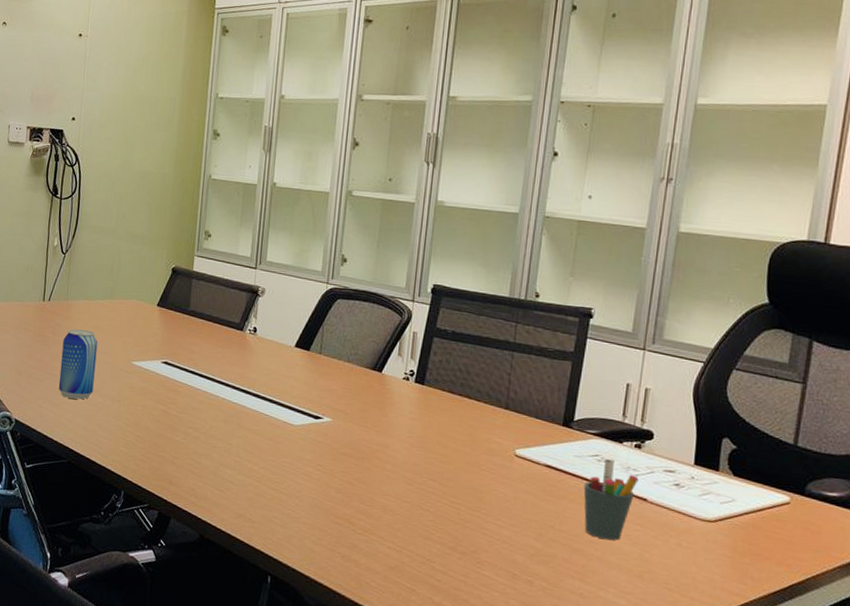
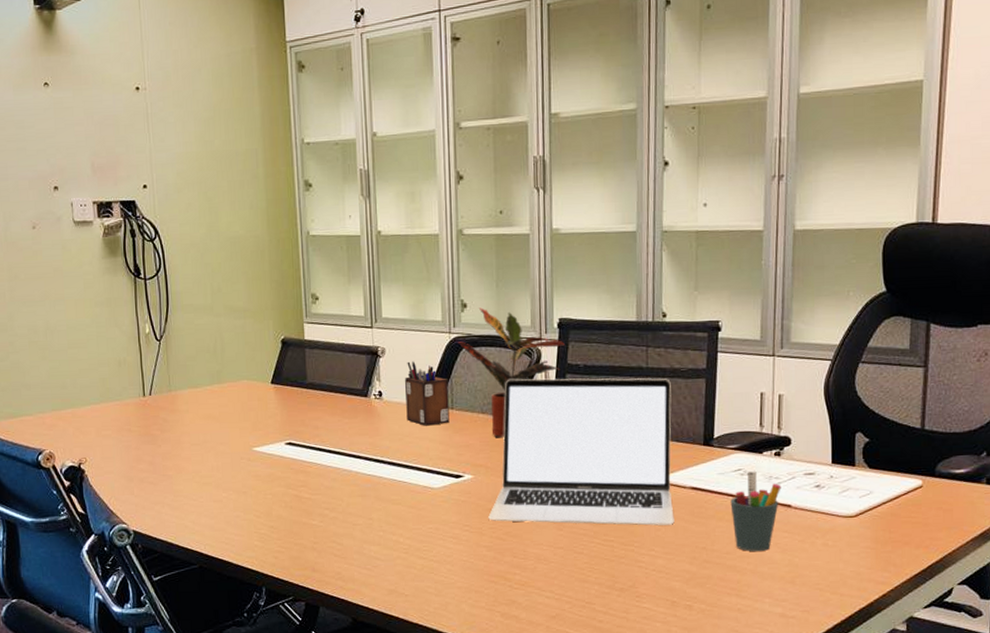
beer can: present [58,329,98,400] -> none [173,421,215,498]
desk organizer: none [276,304,320,367] -> present [405,361,450,426]
potted plant: none [334,264,436,388] -> present [458,307,565,438]
laptop: none [341,334,537,498] -> present [488,378,674,526]

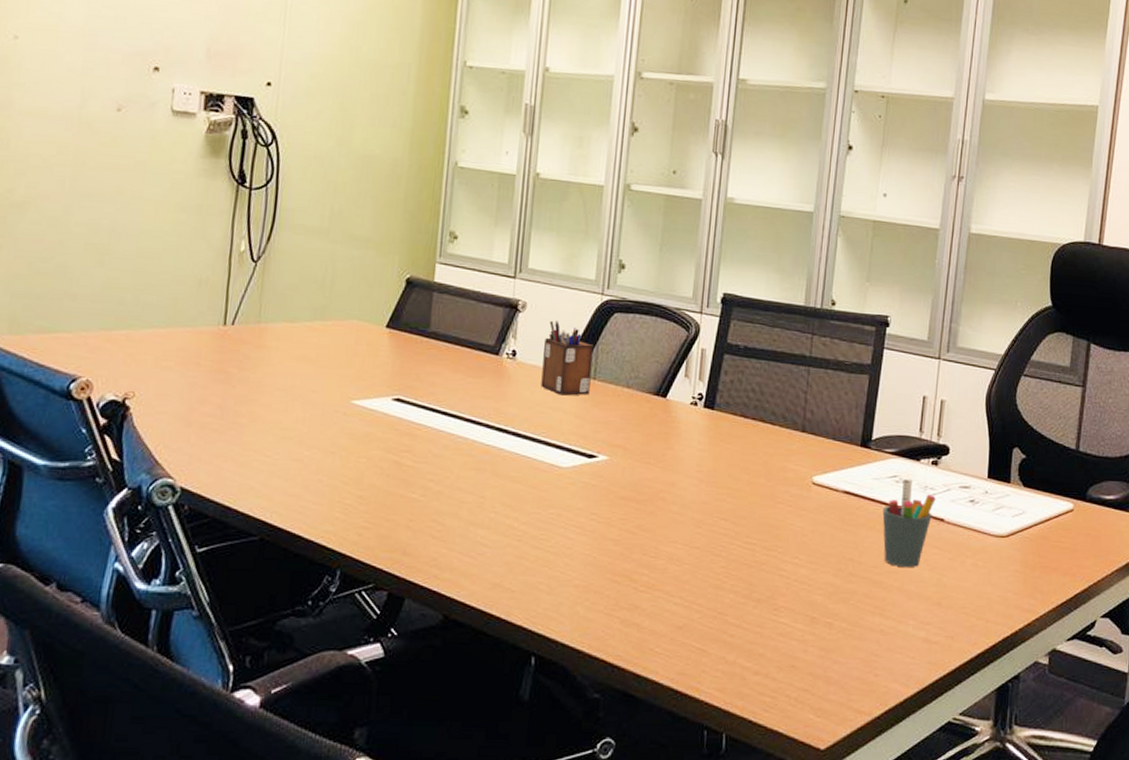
potted plant: present [458,307,565,438] -> none [610,271,726,417]
laptop: present [488,378,674,526] -> none [620,352,833,531]

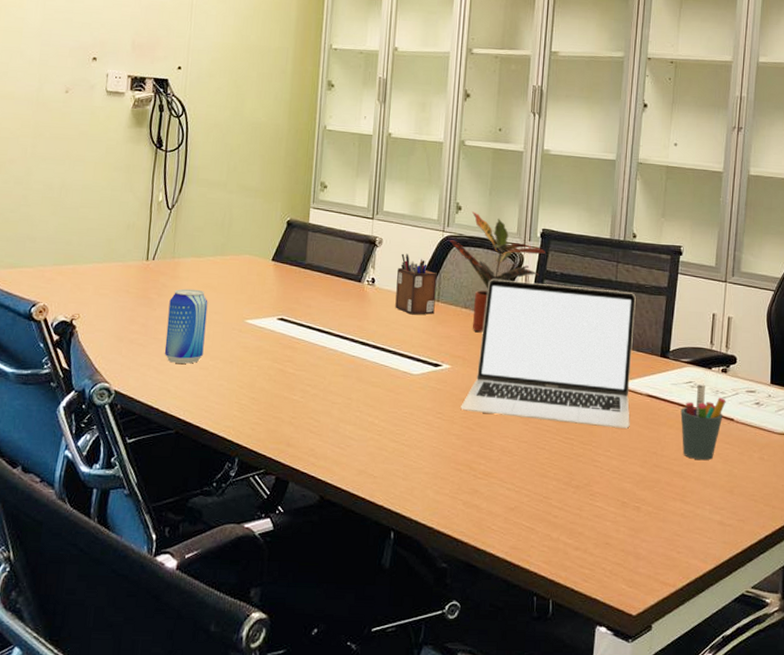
beer can: none [246,361,304,455] -> present [164,288,208,364]
potted plant: none [610,271,726,417] -> present [450,211,545,333]
laptop: none [620,352,833,531] -> present [460,279,636,428]

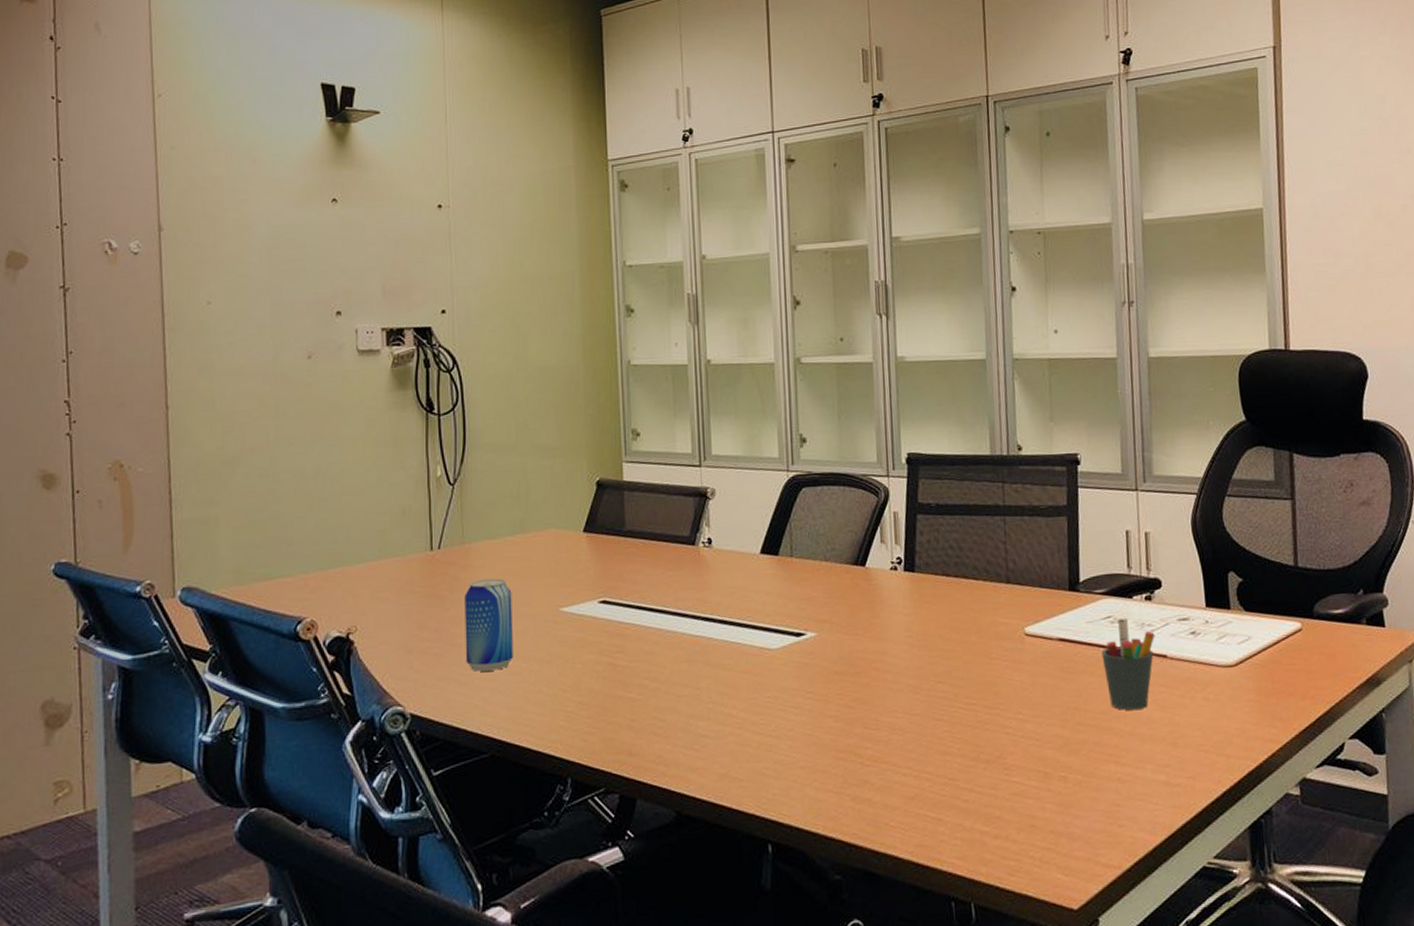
desk organizer: present [395,253,437,315] -> none [738,503,789,577]
potted plant: present [450,211,545,333] -> none [797,442,915,589]
laptop: present [460,279,636,428] -> none [834,517,1043,686]

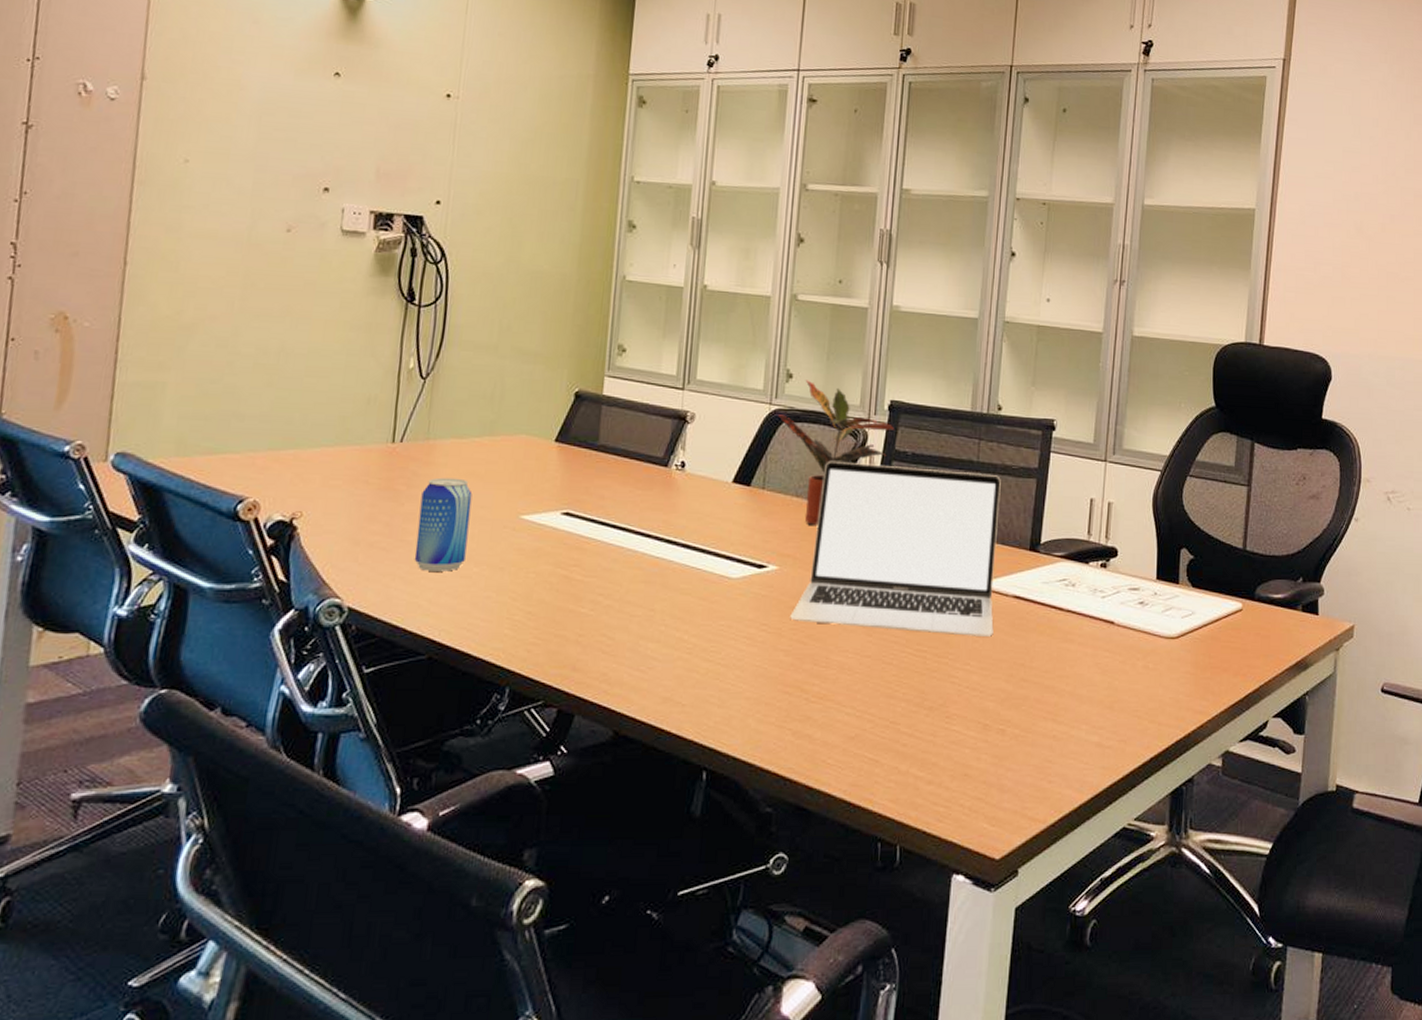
potted plant: none [797,442,915,589] -> present [778,380,894,526]
laptop: none [834,517,1043,686] -> present [790,460,1001,637]
pen holder: present [1101,619,1155,710] -> none [1052,583,1106,671]

